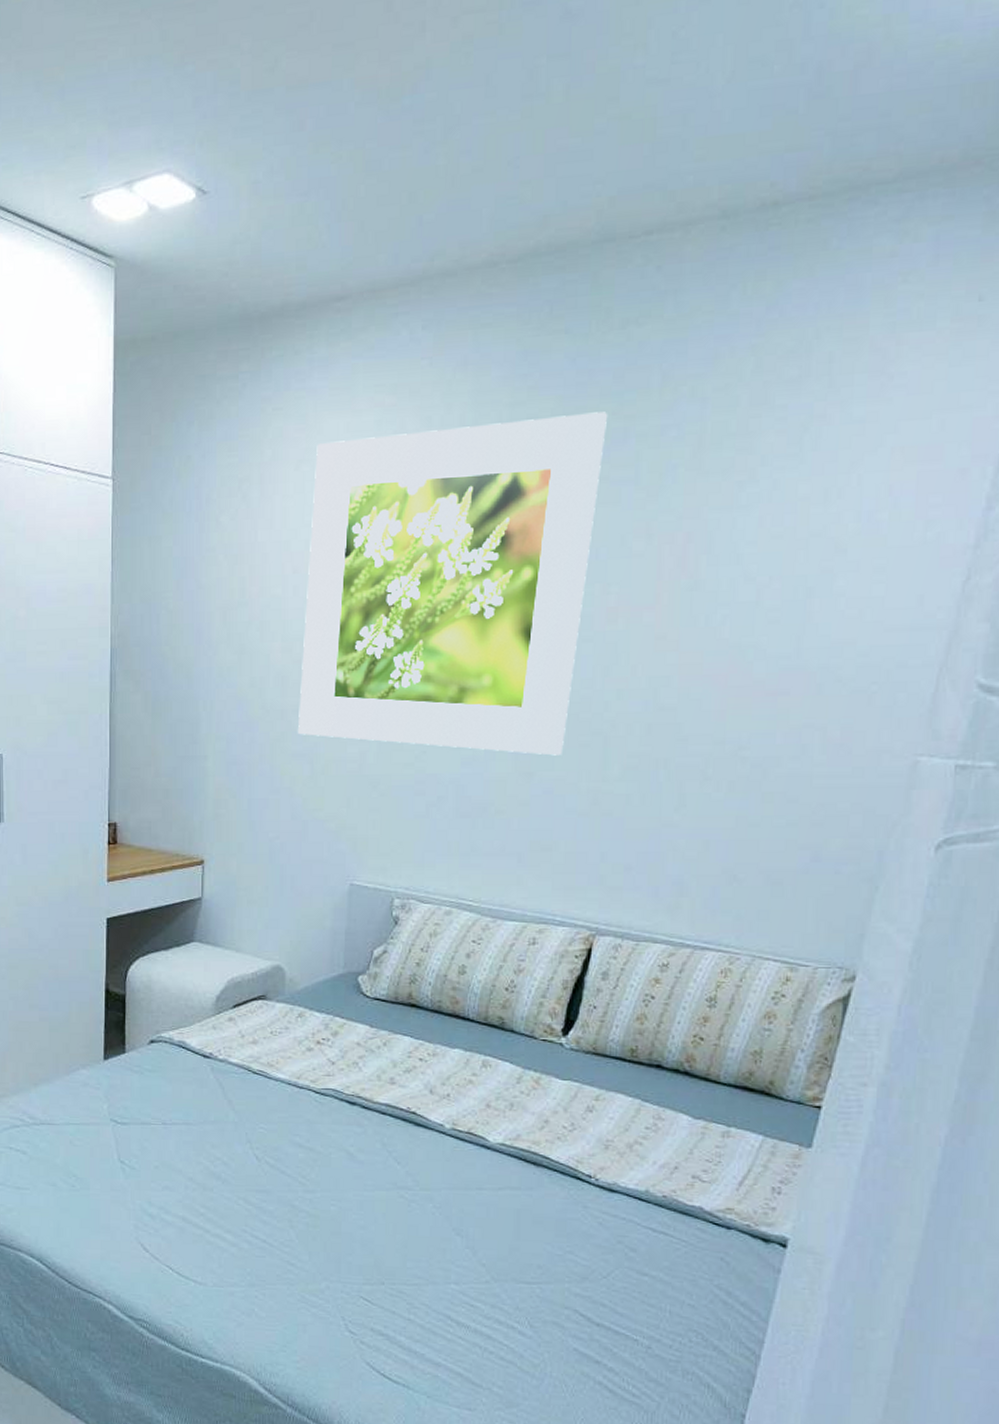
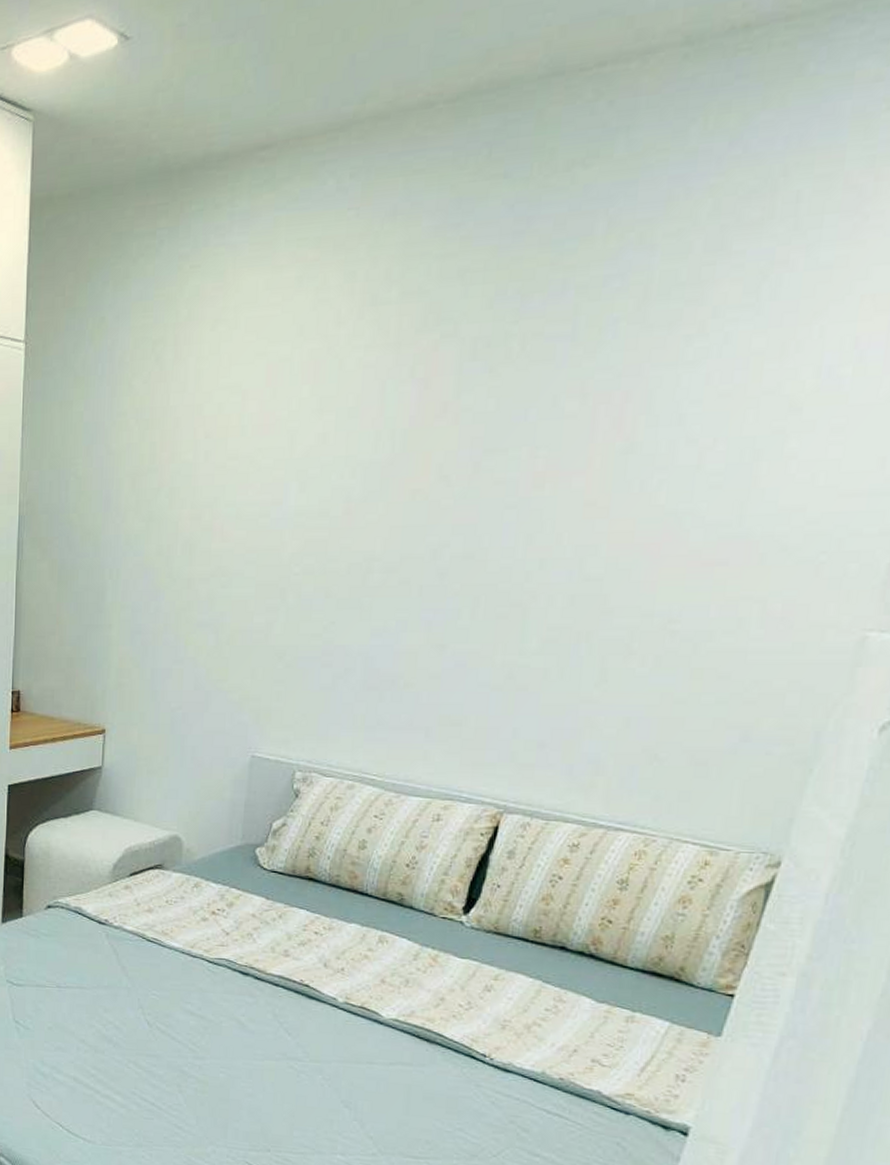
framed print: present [297,411,608,756] -> none [203,262,546,628]

